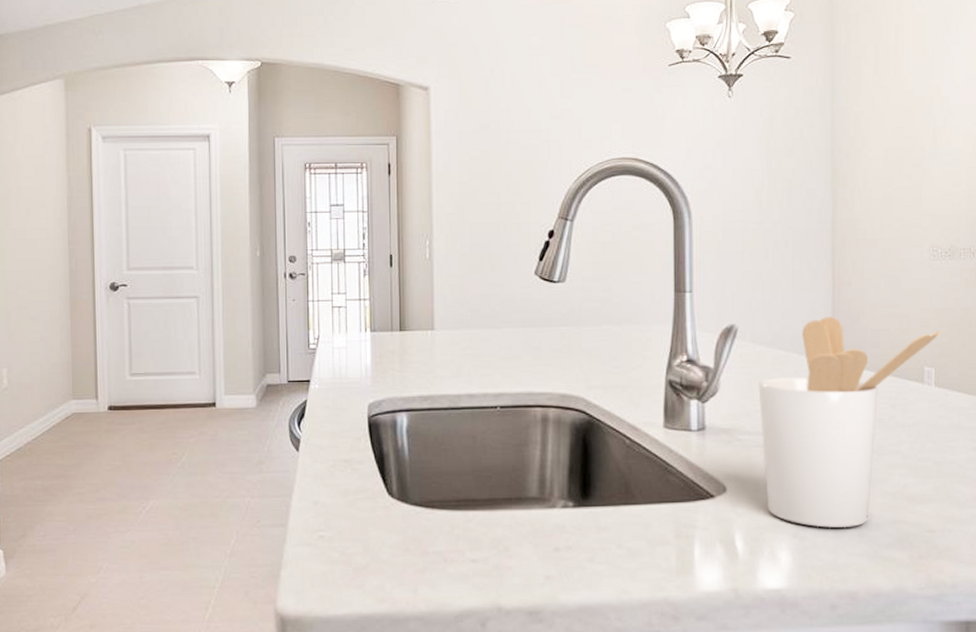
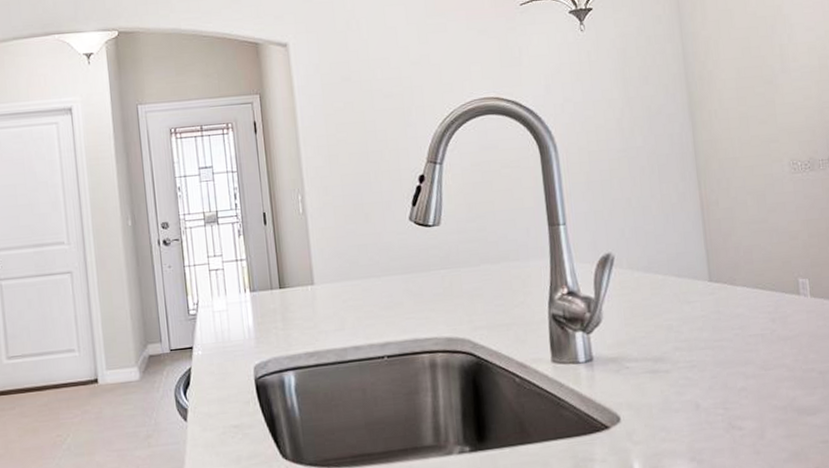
utensil holder: present [758,317,942,528] -> none [640,237,811,449]

